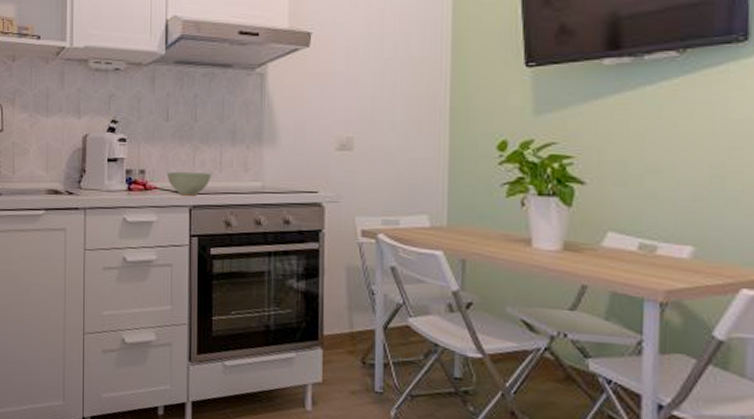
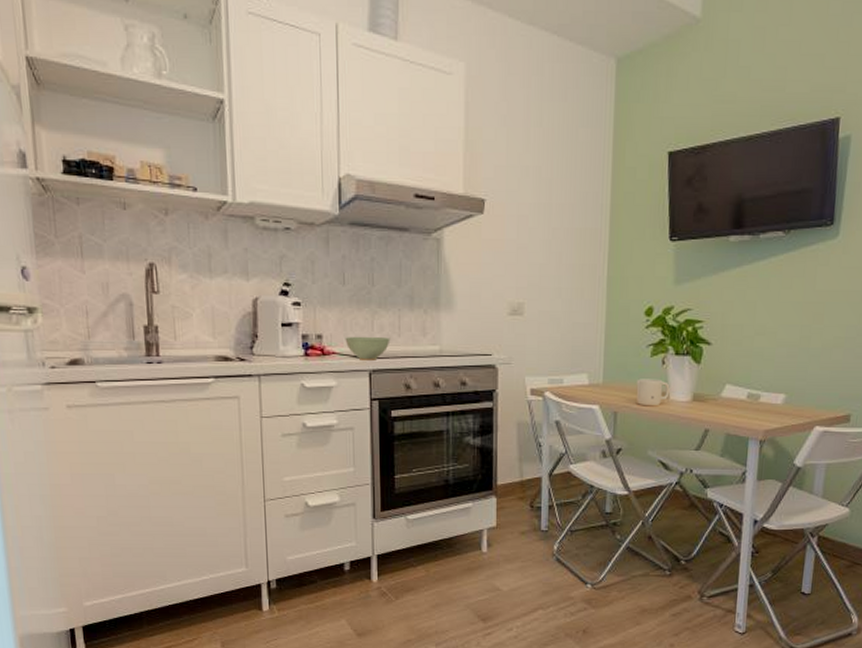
mug: none [489,222,532,255] -> present [636,378,670,406]

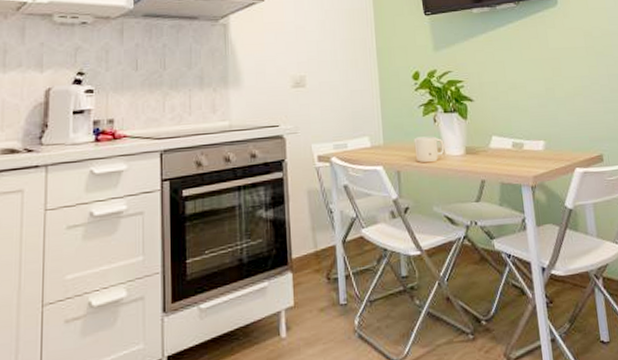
bowl: present [345,337,391,362] -> none [136,117,182,143]

